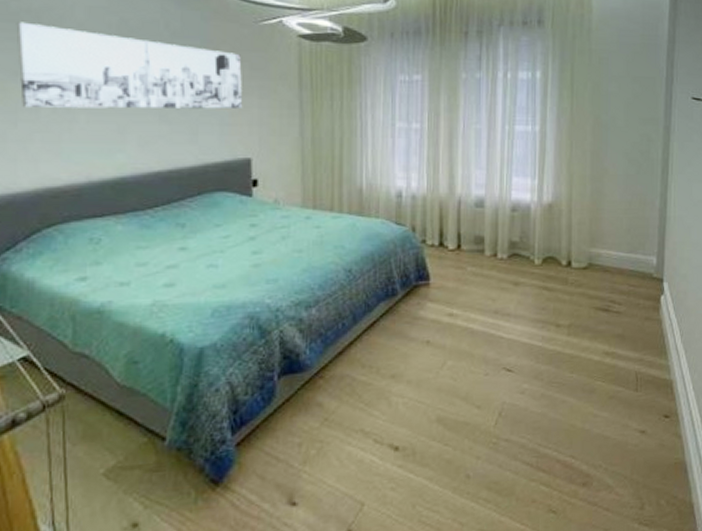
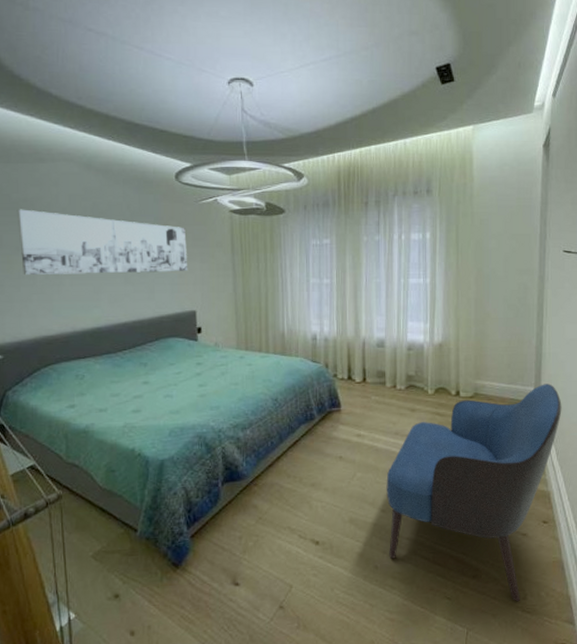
armchair: none [482,252,688,513] -> present [386,383,562,602]

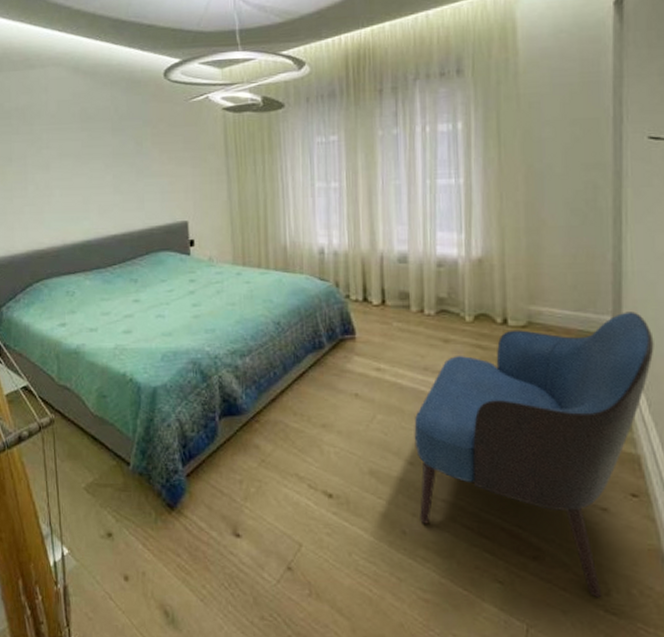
wall art: present [16,209,188,276] -> none [9,118,179,187]

